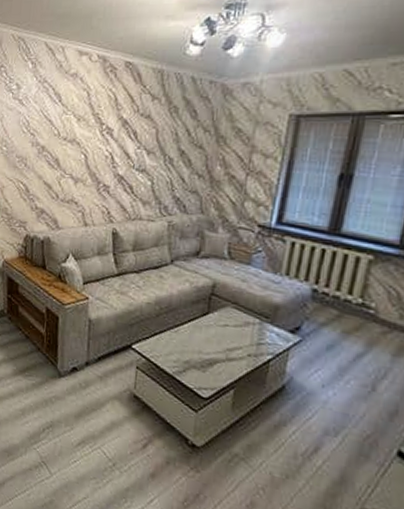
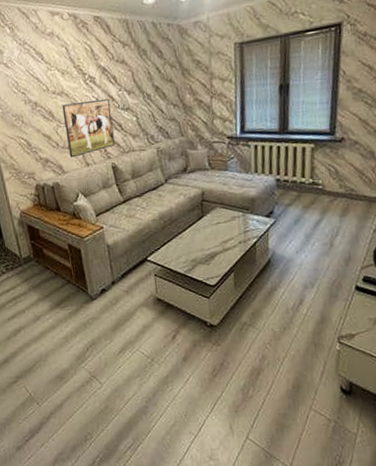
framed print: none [68,154,125,214] -> present [62,98,115,158]

